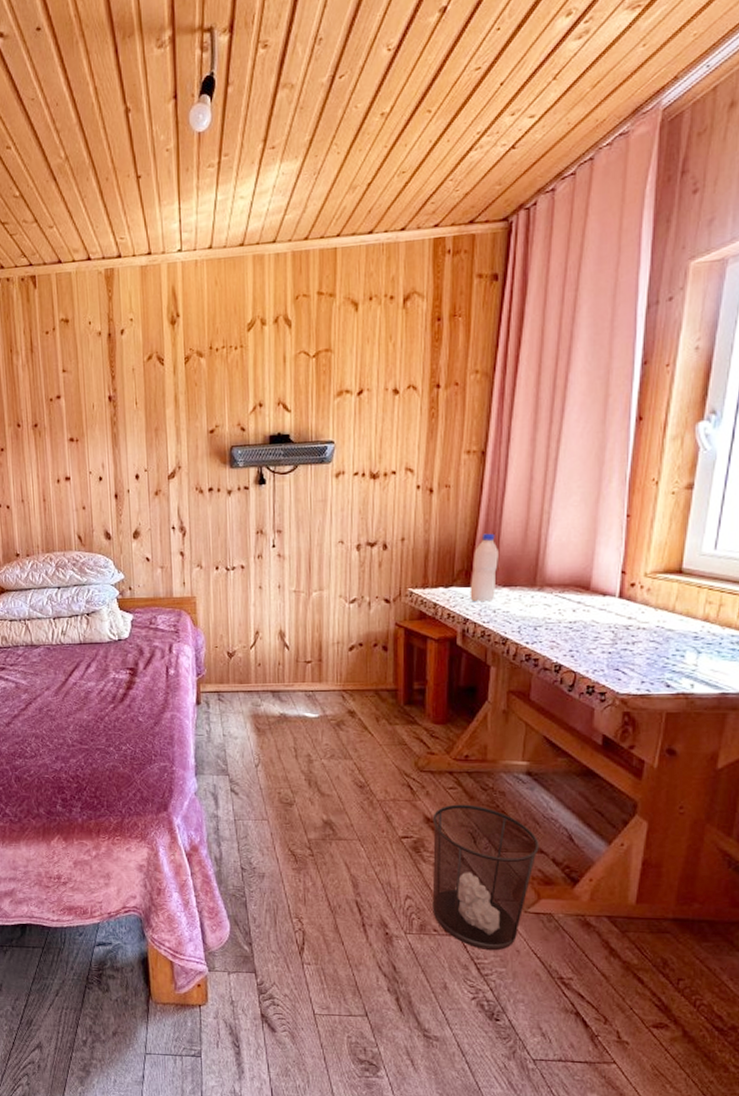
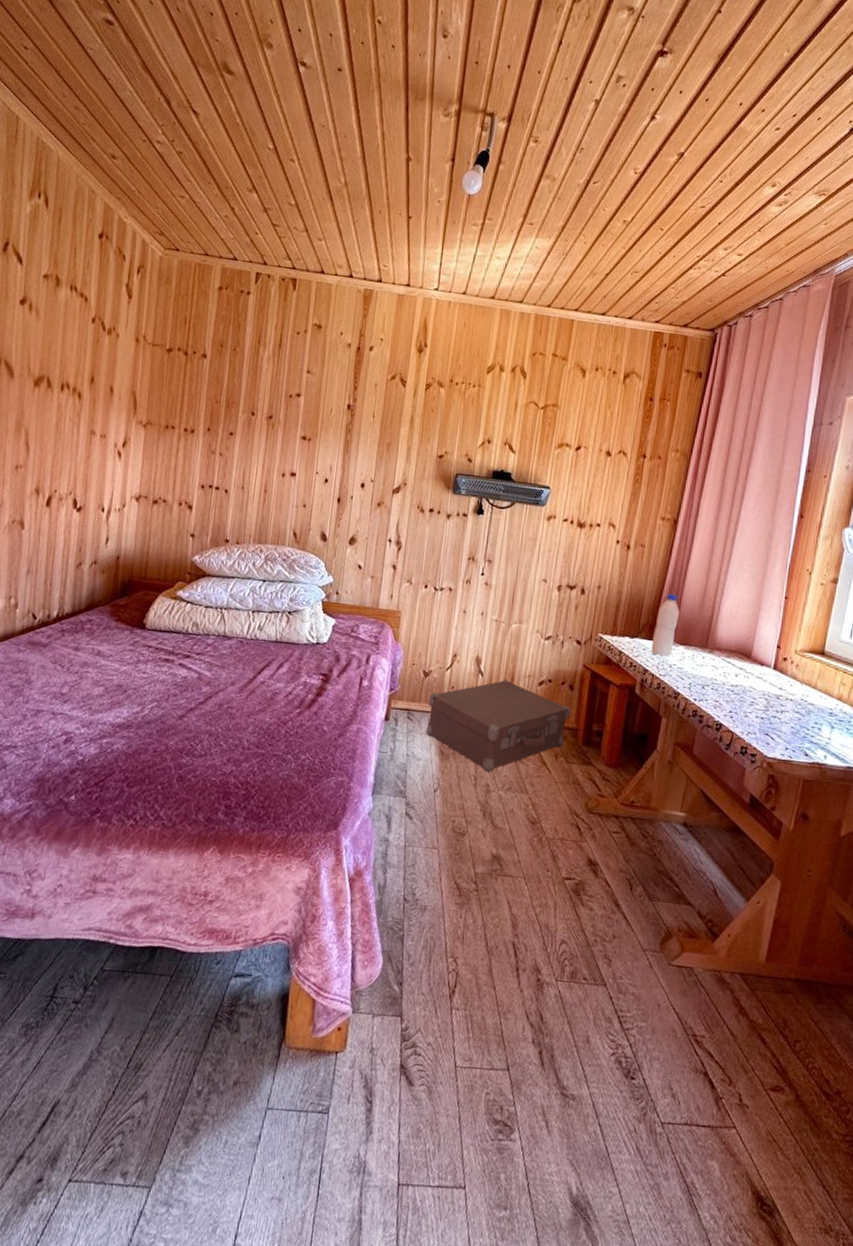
suitcase: none [236,649,387,742] -> present [426,679,570,772]
waste bin: present [432,804,539,951] -> none [584,849,688,1004]

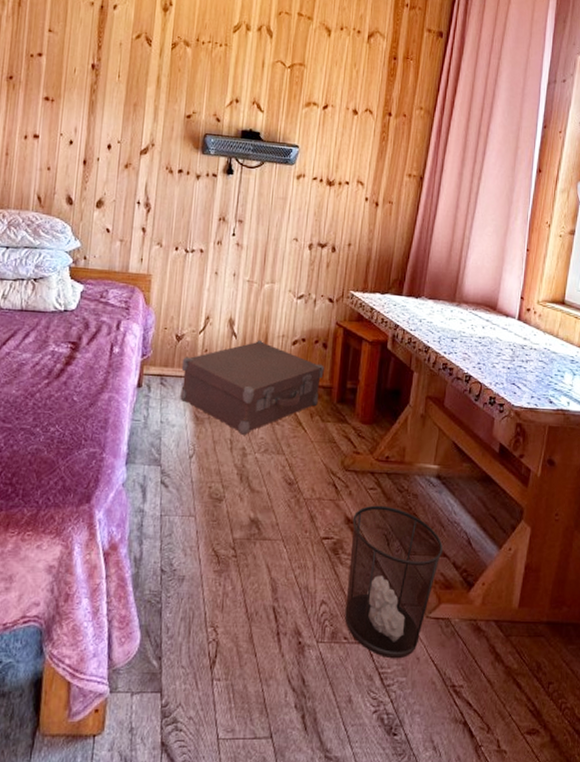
waste bin: none [584,849,688,1004] -> present [345,505,443,659]
water bottle: present [651,593,680,657] -> none [401,249,428,312]

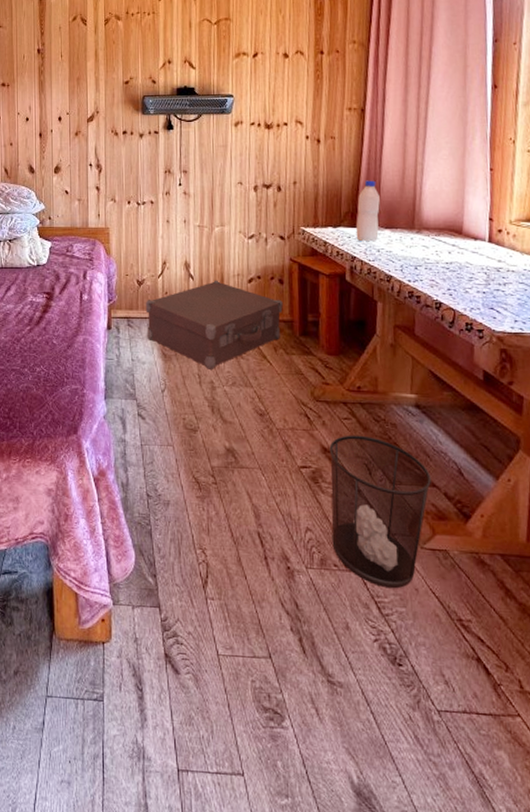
water bottle: none [401,249,428,312] -> present [355,180,381,242]

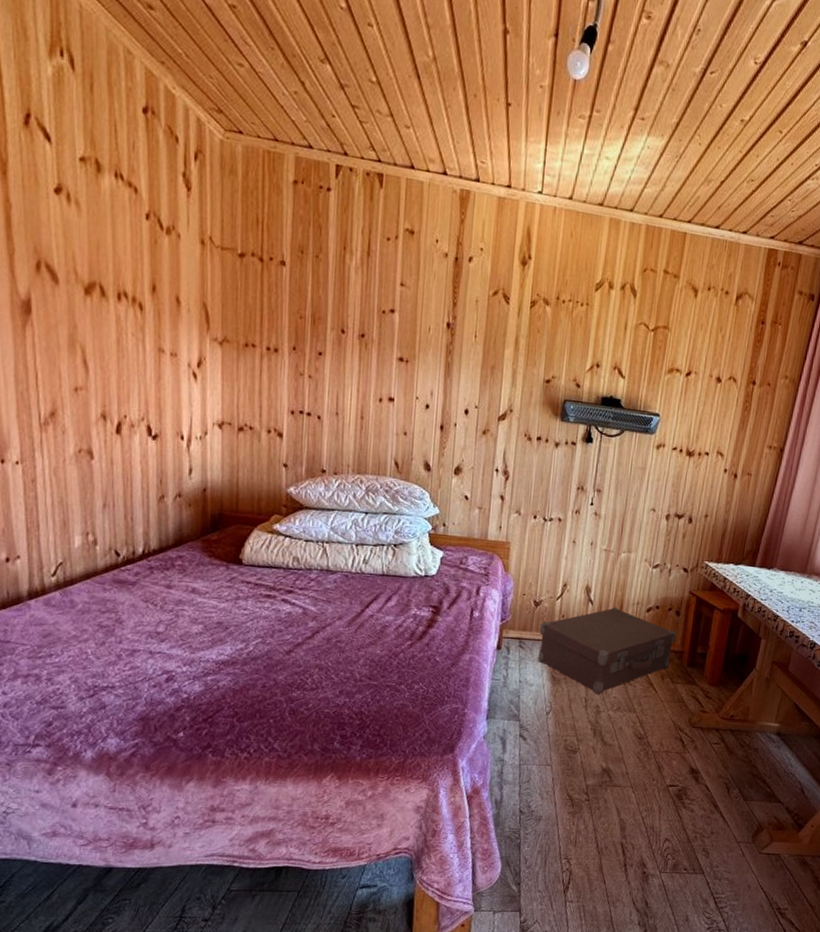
waste bin: present [329,435,431,589] -> none [685,758,778,887]
water bottle: present [355,180,381,242] -> none [754,521,782,582]

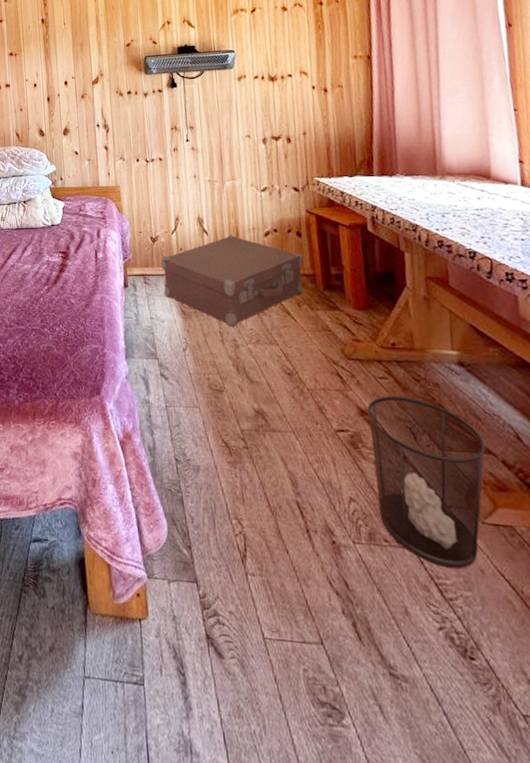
waste bin: none [685,758,778,887] -> present [366,395,486,569]

